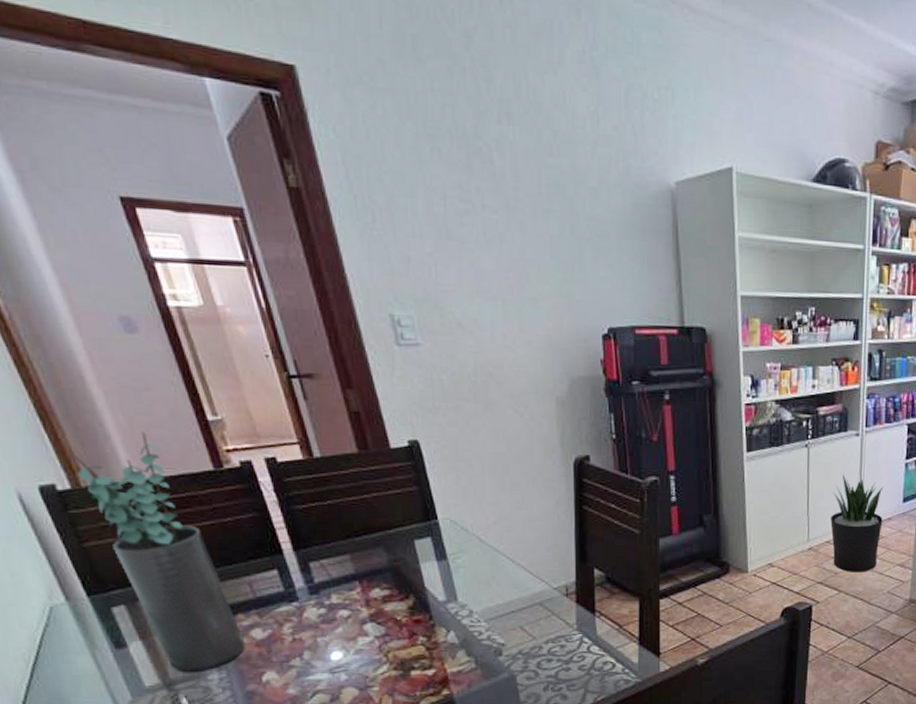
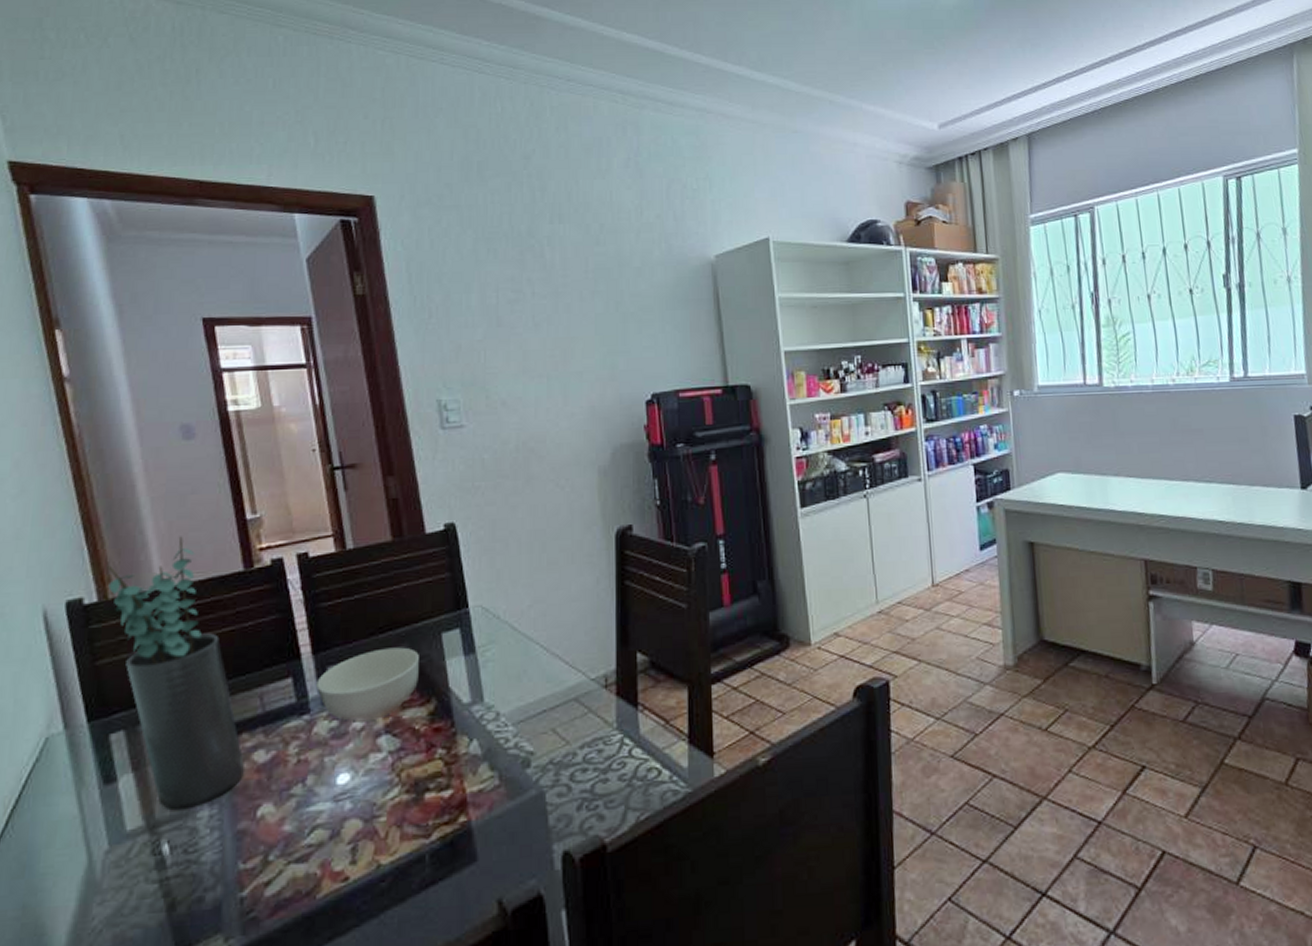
bowl: none [301,550,396,611] -> present [316,647,419,722]
planter: present [830,474,883,572] -> none [900,524,960,637]

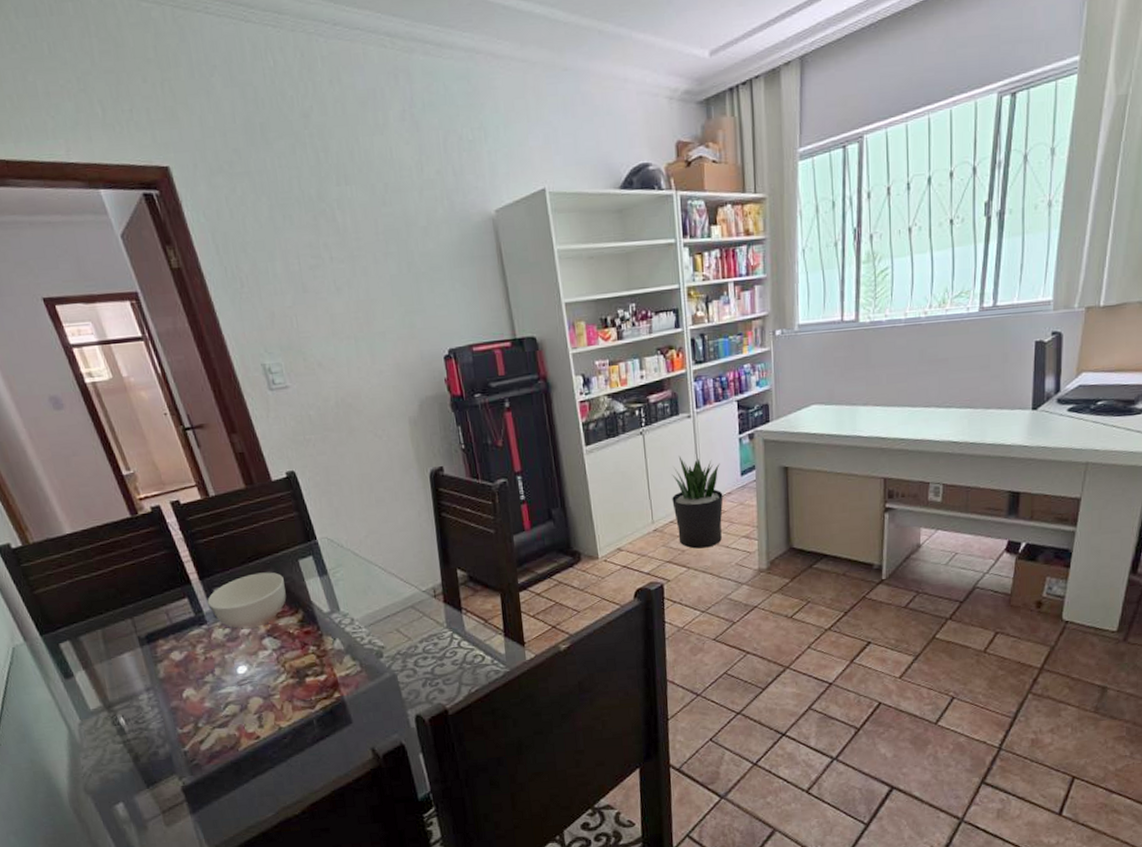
vase: present [107,536,246,811] -> none [21,491,167,695]
planter: none [900,524,960,637] -> present [672,455,723,549]

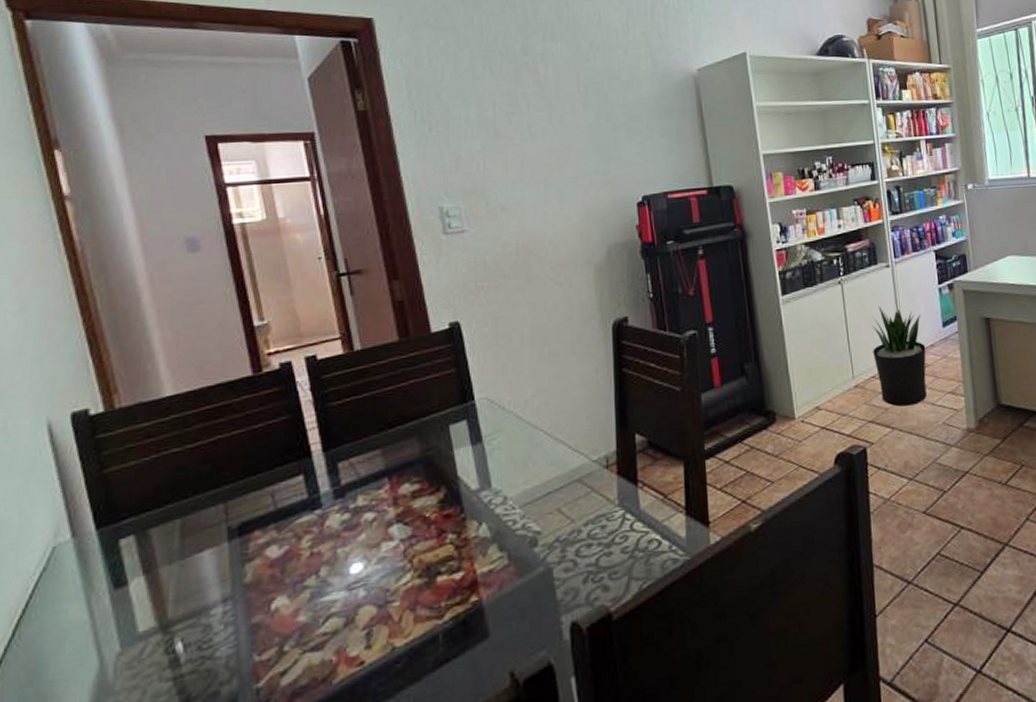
bowl: present [207,572,287,629] -> none [328,440,428,514]

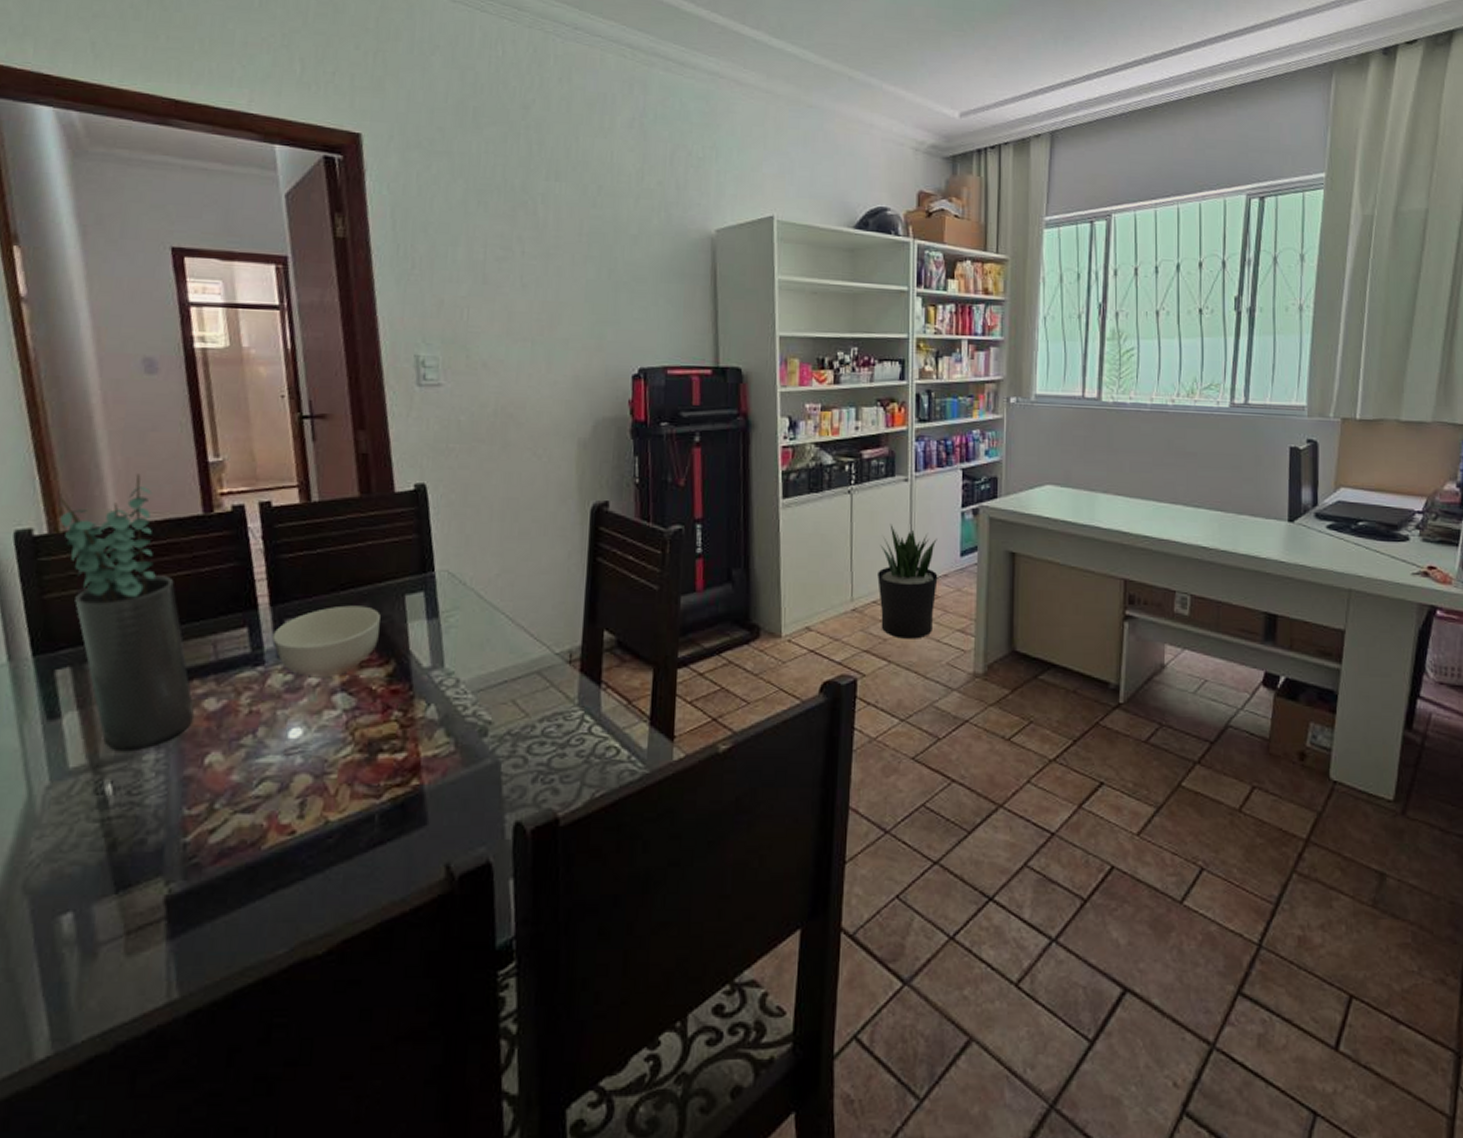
vase: none [113,345,259,610] -> present [59,473,195,752]
bowl: none [328,440,428,514] -> present [272,605,381,678]

